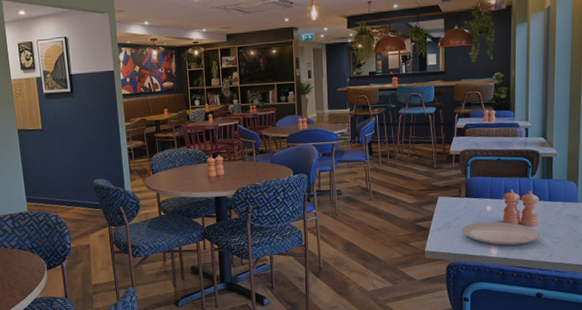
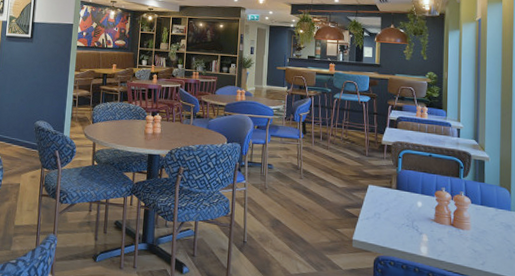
plate: present [462,221,541,246] -> none [391,217,473,248]

